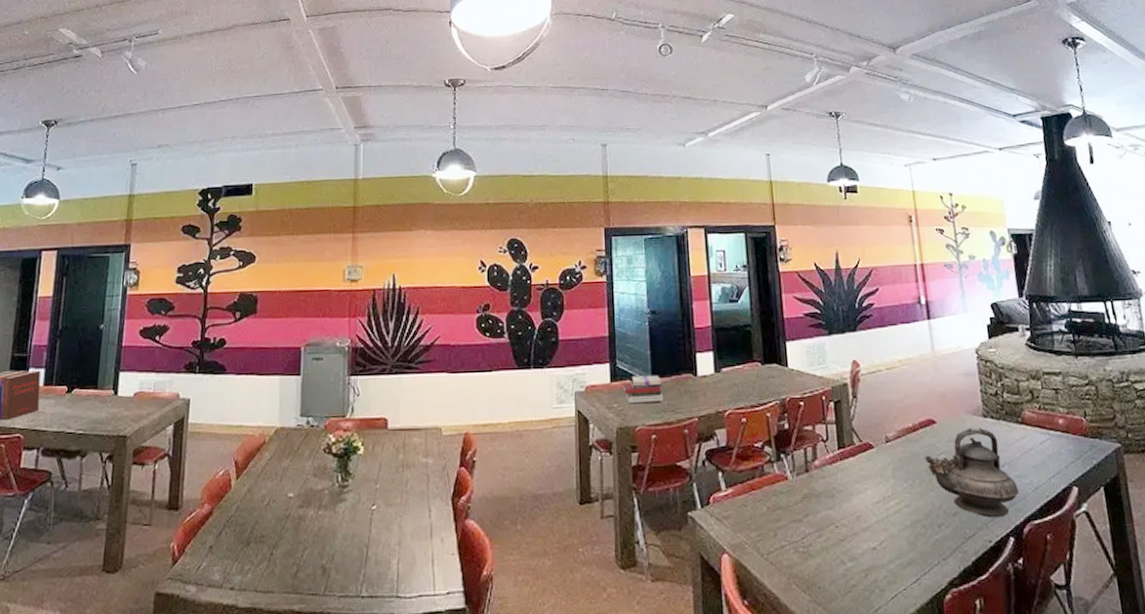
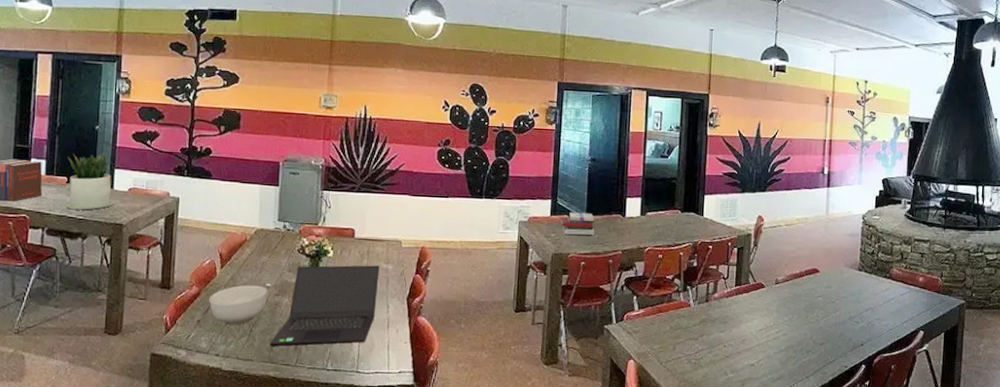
planter: none [63,354,119,424] -> present [65,152,115,211]
bowl: none [222,496,291,549] -> present [208,285,269,325]
laptop: none [293,460,418,571] -> present [269,265,380,346]
teapot: present [924,427,1020,518] -> none [804,278,877,349]

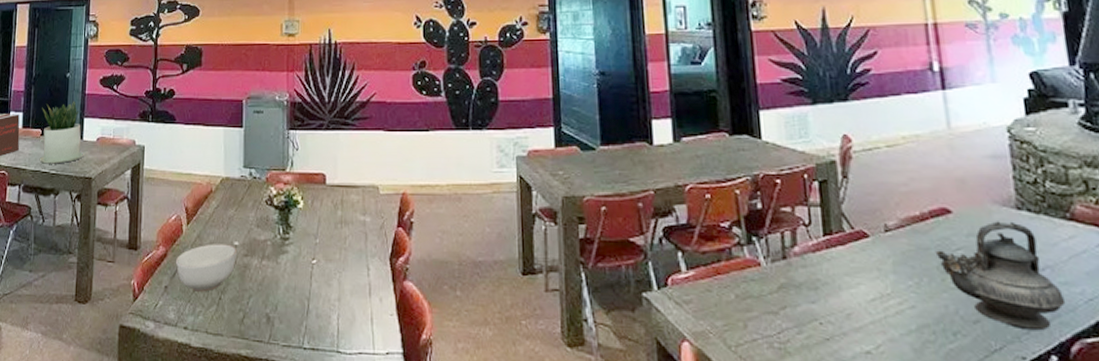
laptop: present [269,265,380,346] -> none [239,217,356,318]
books: present [560,212,595,236] -> none [567,142,615,172]
teapot: none [804,278,877,349] -> present [935,221,1066,331]

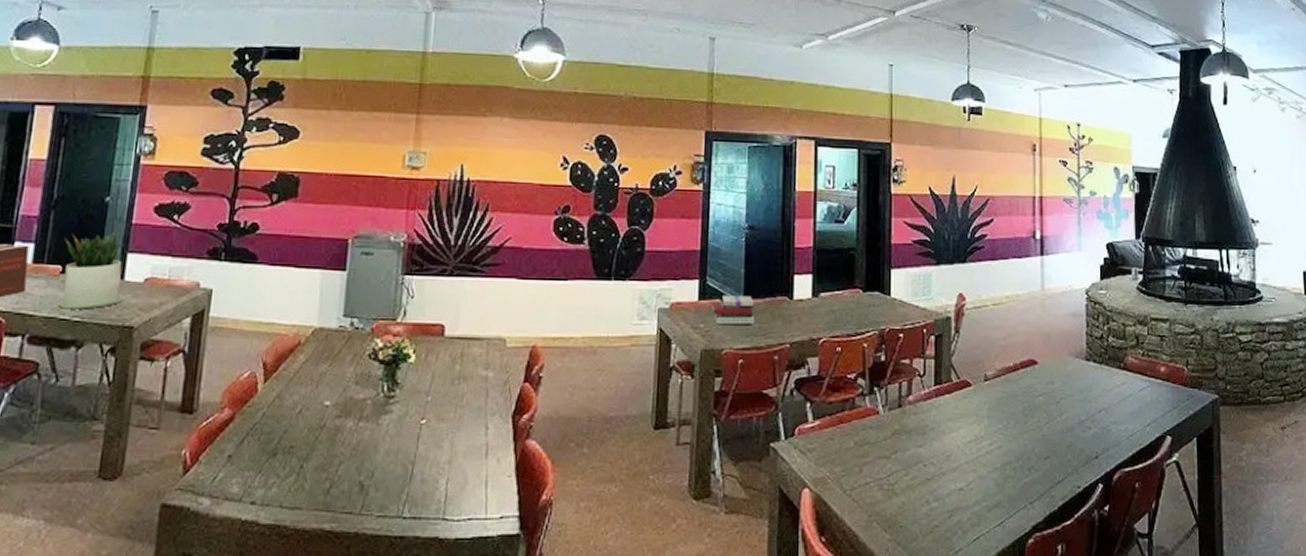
bowl: present [175,244,237,292] -> none [244,404,327,460]
books: none [567,142,615,172] -> present [710,295,756,326]
teapot: present [935,221,1066,331] -> none [1021,370,1114,464]

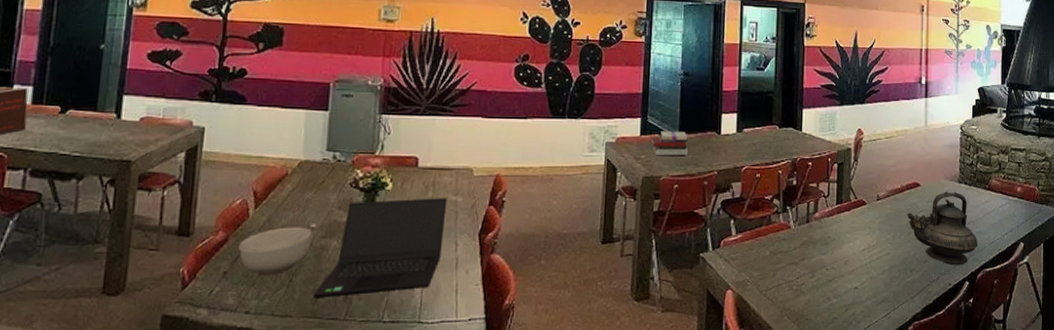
planter: present [55,231,125,310] -> none [56,75,122,146]
bowl: none [244,404,327,460] -> present [238,227,313,275]
laptop: none [325,372,477,487] -> present [313,198,447,297]
teapot: none [1021,370,1114,464] -> present [906,191,978,265]

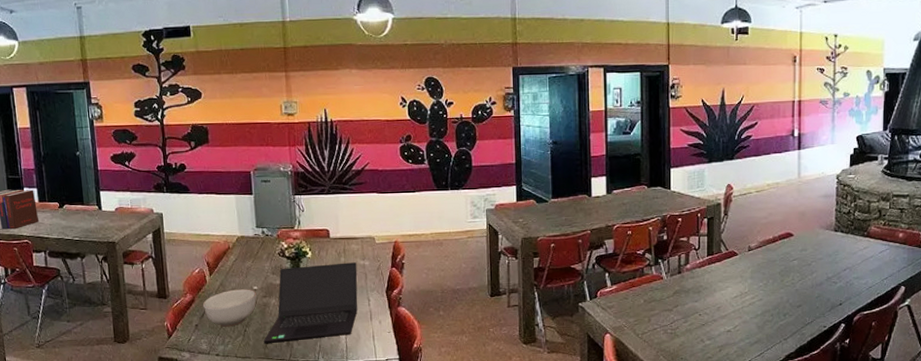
books: present [650,131,689,157] -> none [526,196,562,219]
teapot: present [906,191,978,265] -> none [779,239,855,309]

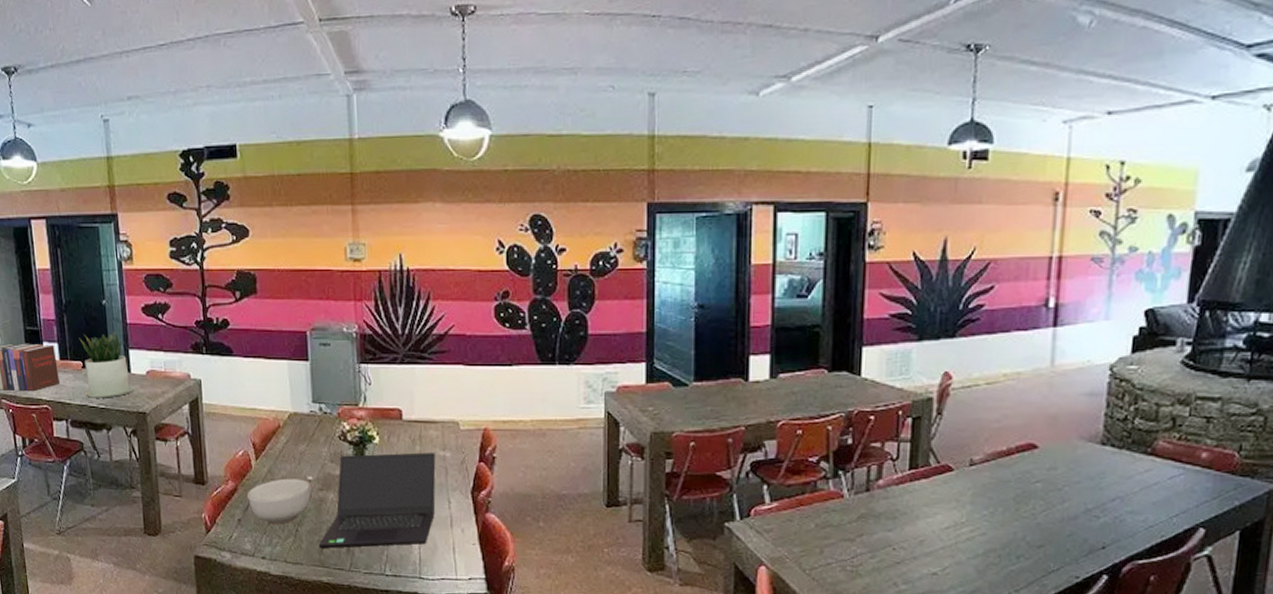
planter: none [56,176,105,232] -> present [79,330,134,398]

